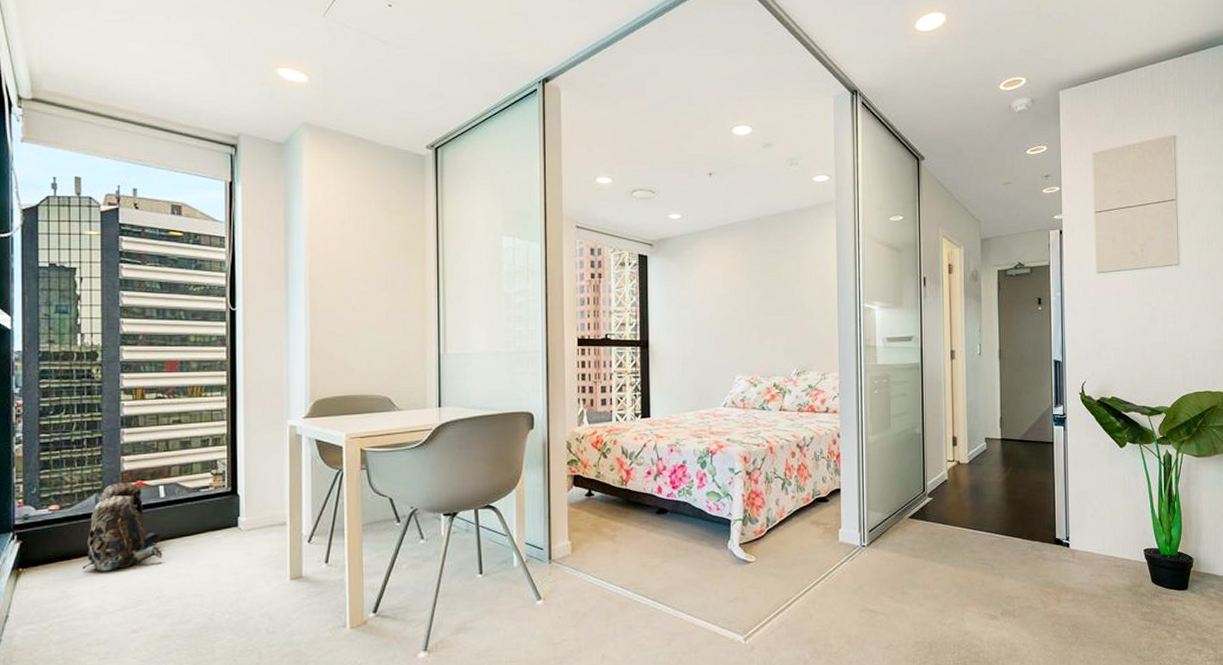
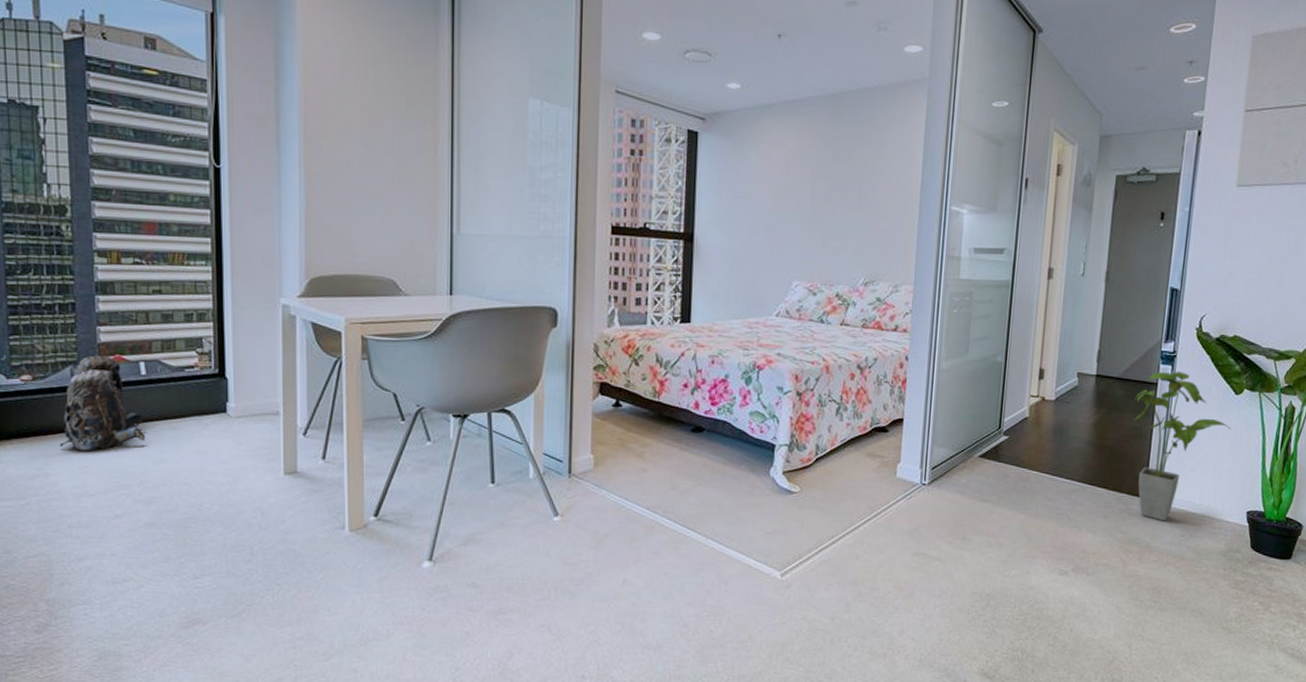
house plant: none [1036,431,1121,564] -> present [1134,371,1232,522]

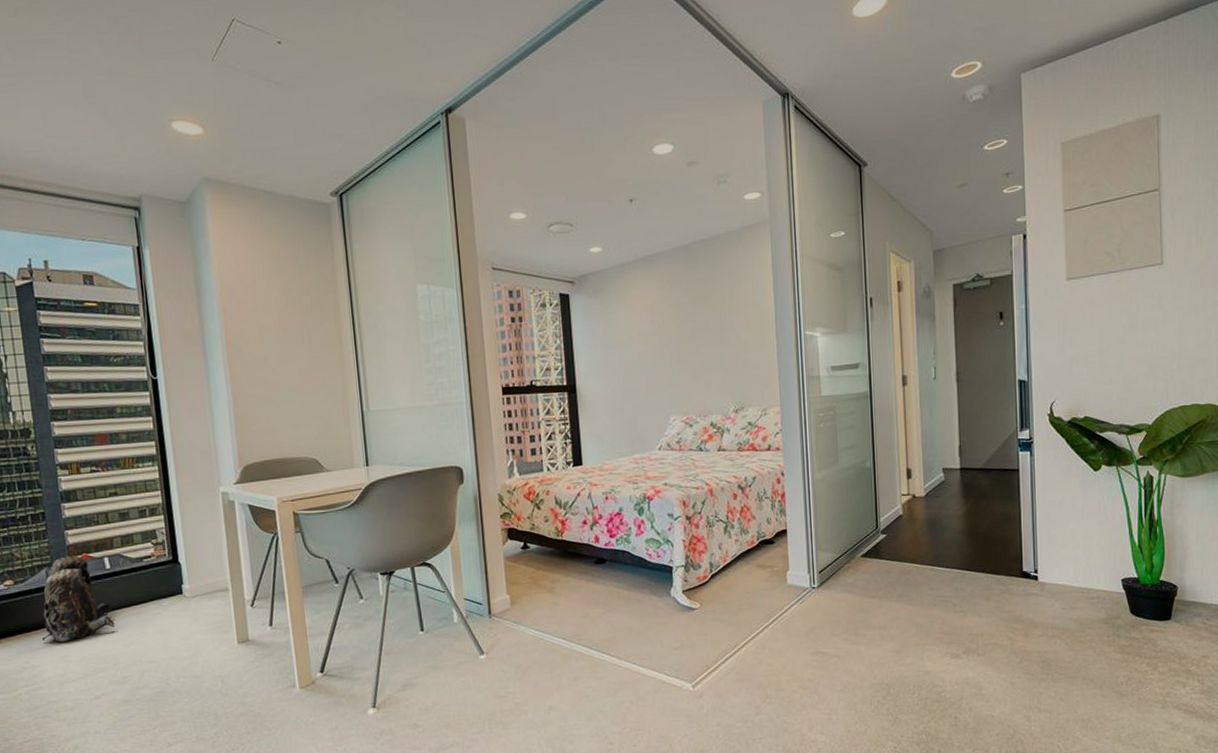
house plant: present [1134,371,1232,522] -> none [999,456,1095,598]

